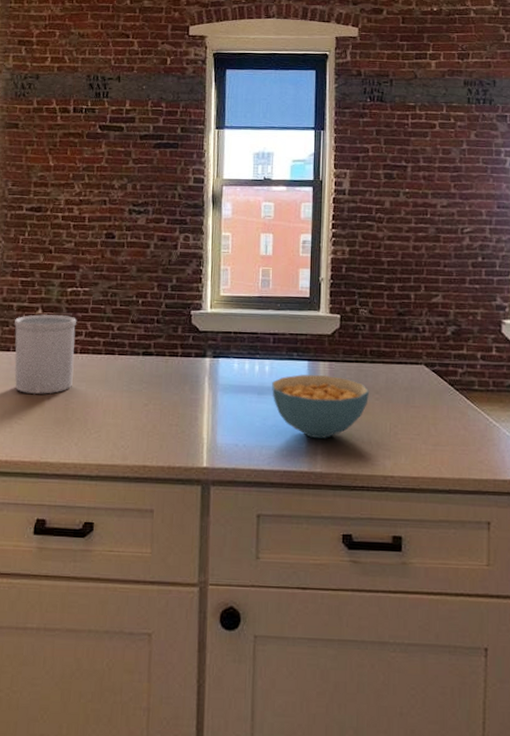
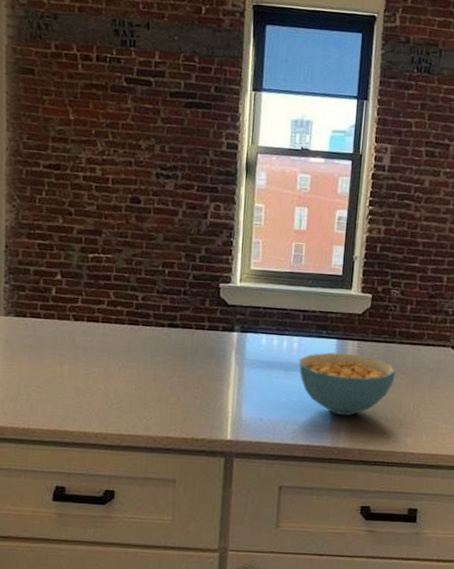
utensil holder: present [14,313,78,395] -> none [31,279,99,363]

